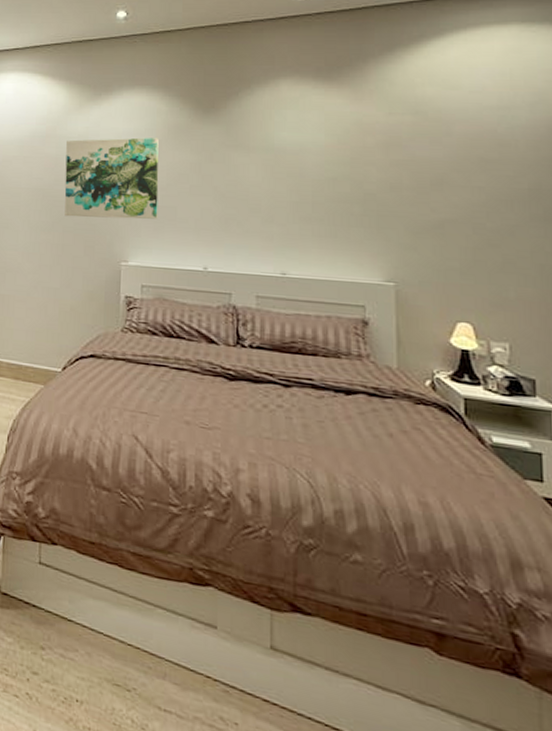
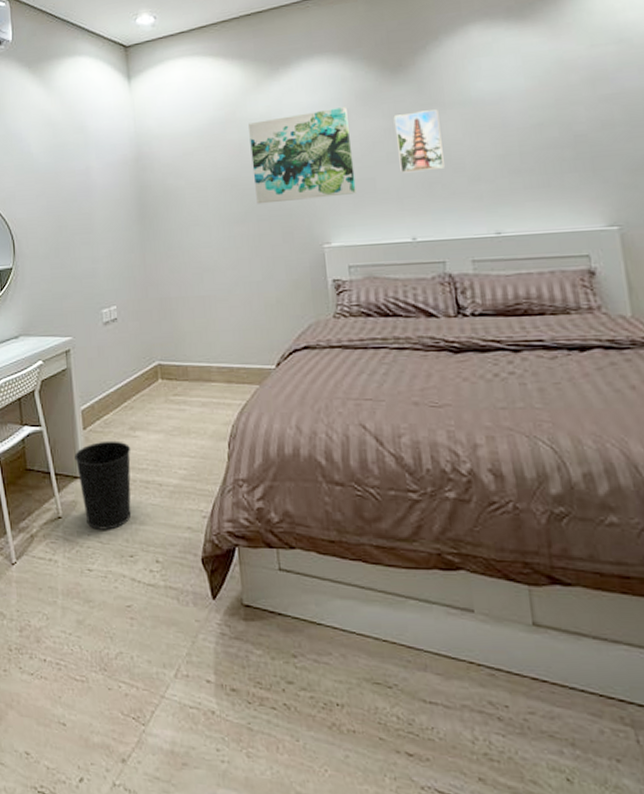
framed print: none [200,151,242,207] -> present [393,109,444,173]

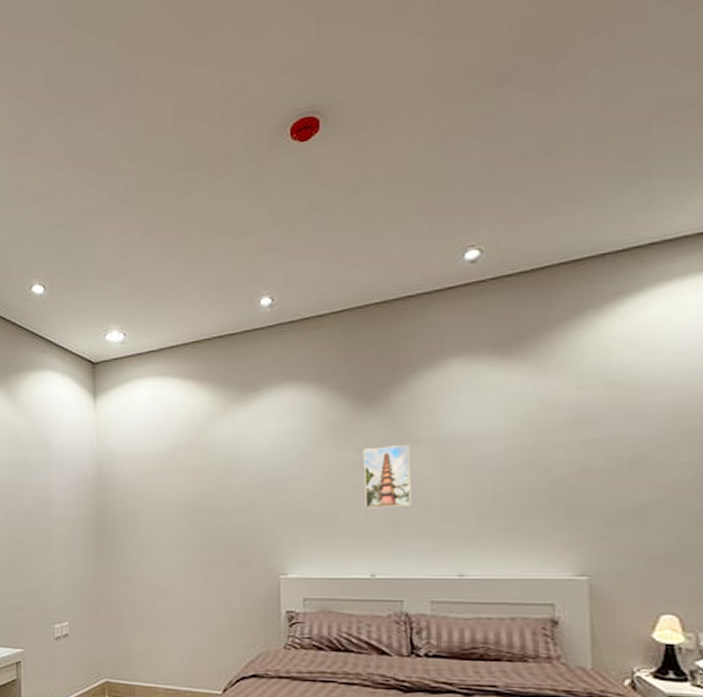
wall art: present [248,107,357,205] -> none [213,437,318,531]

